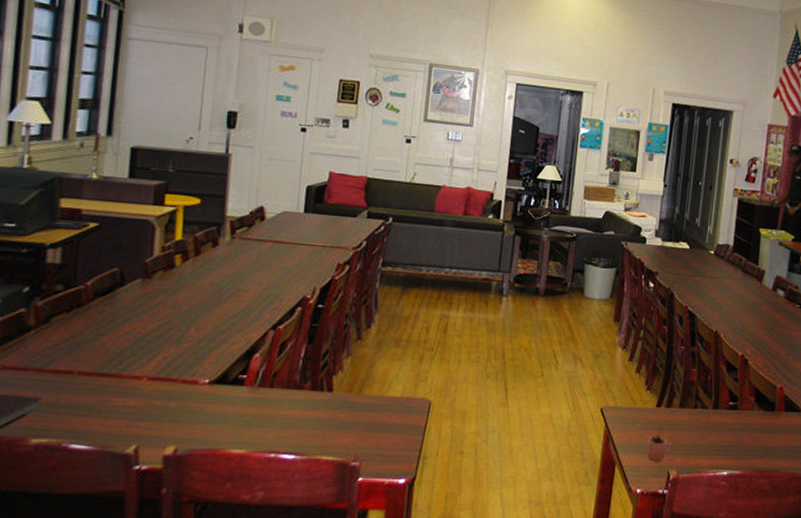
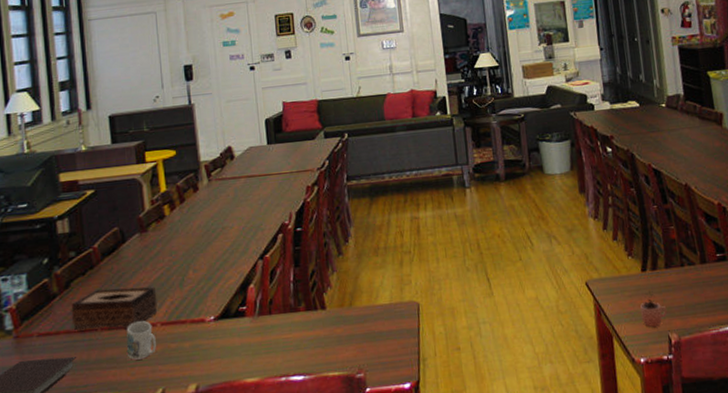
tissue box: none [44,330,149,377] -> present [71,286,158,331]
mug: none [102,371,139,412] -> present [126,321,156,360]

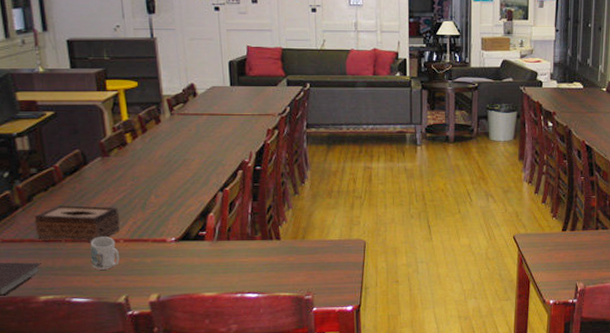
cocoa: present [640,290,668,327] -> none [556,247,578,276]

